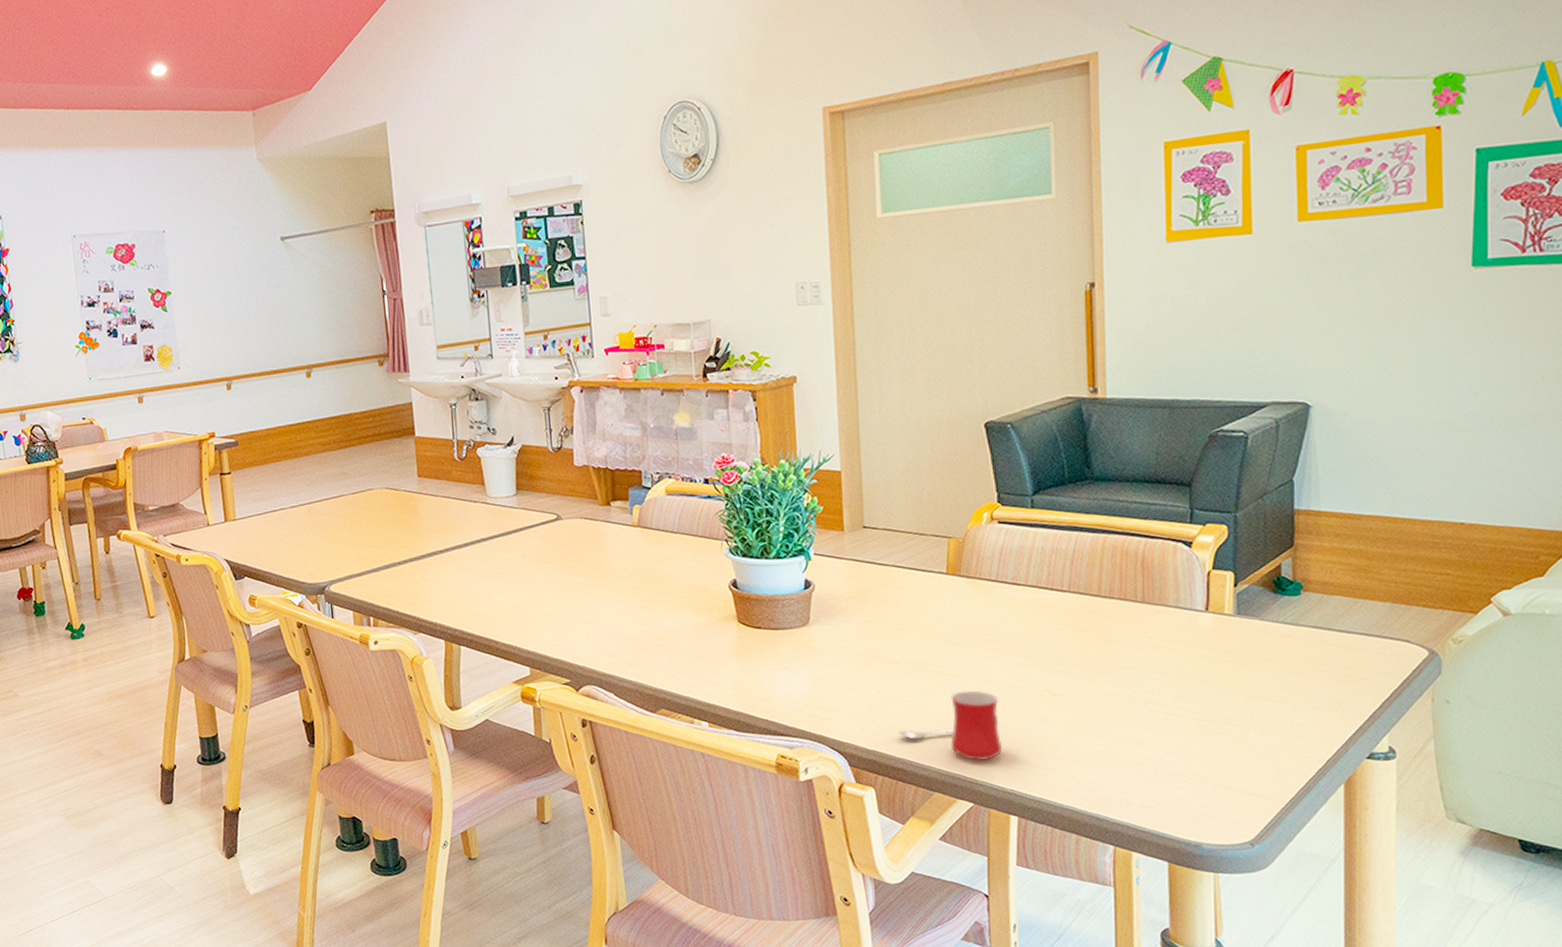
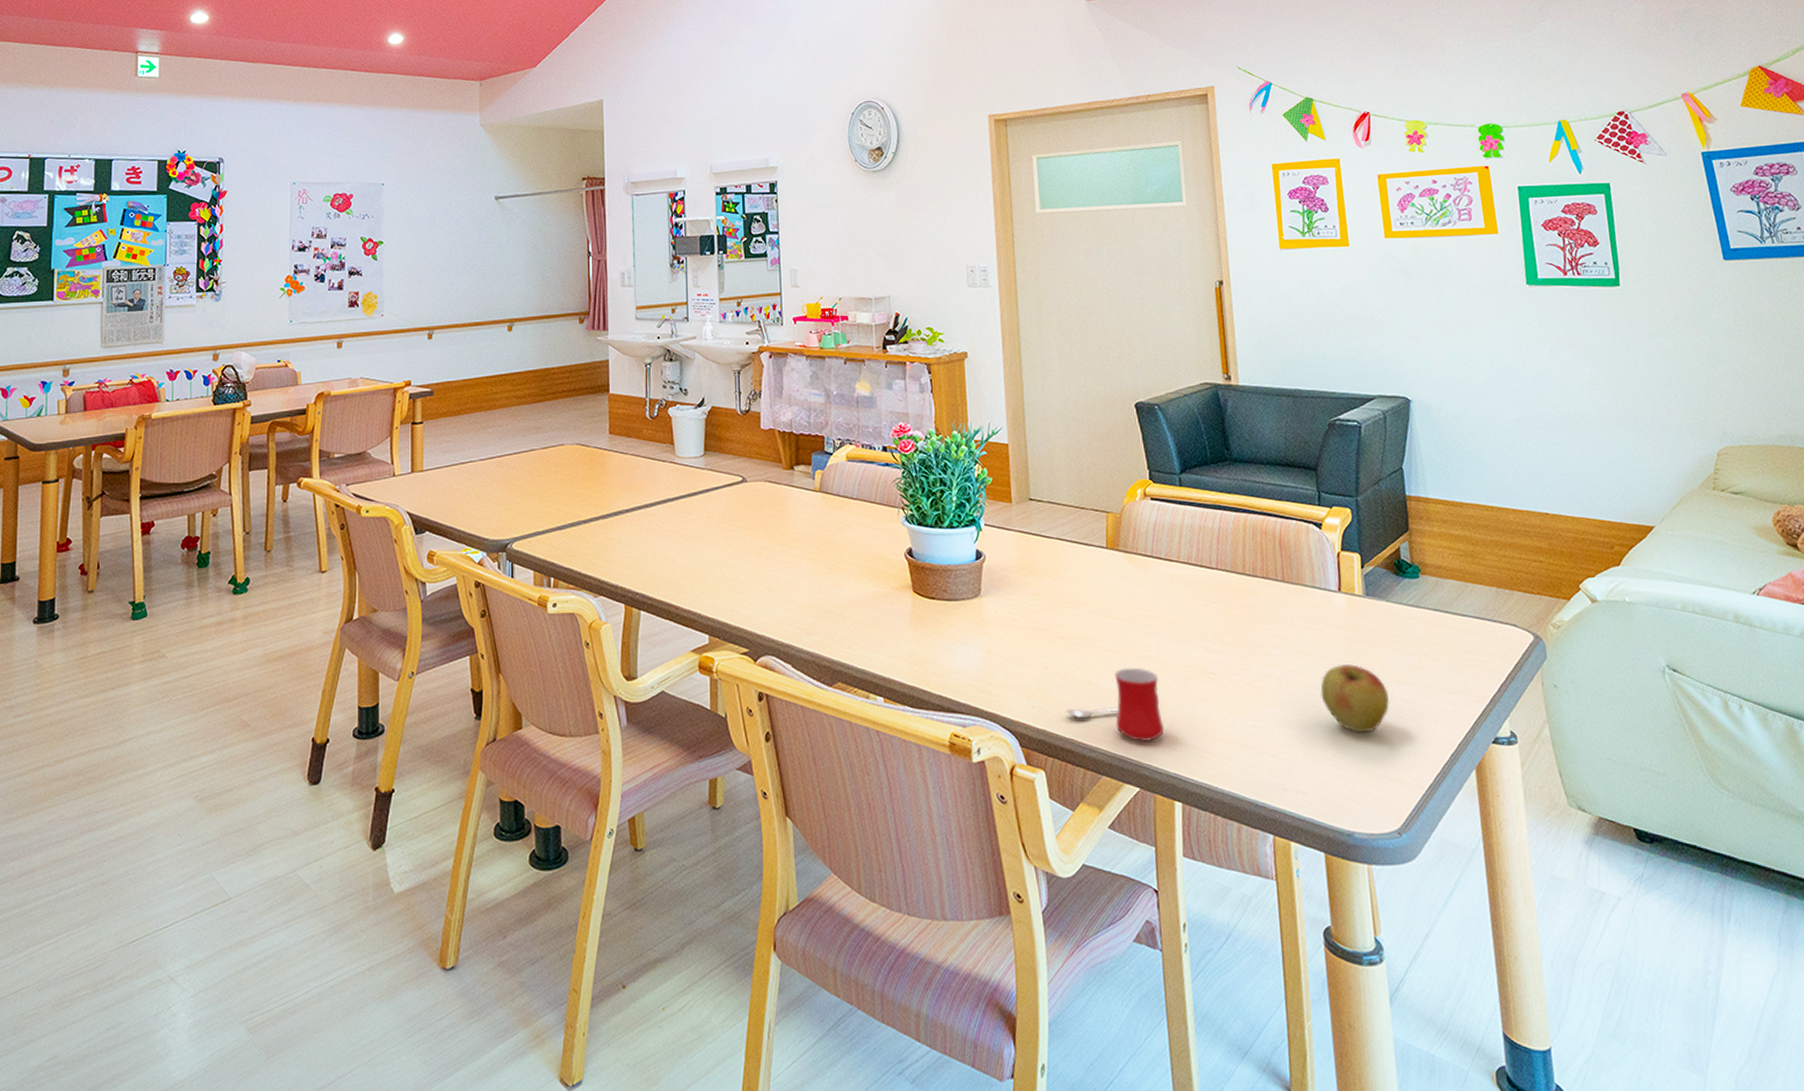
apple: none [1177,683,1254,750] -> present [1320,664,1390,733]

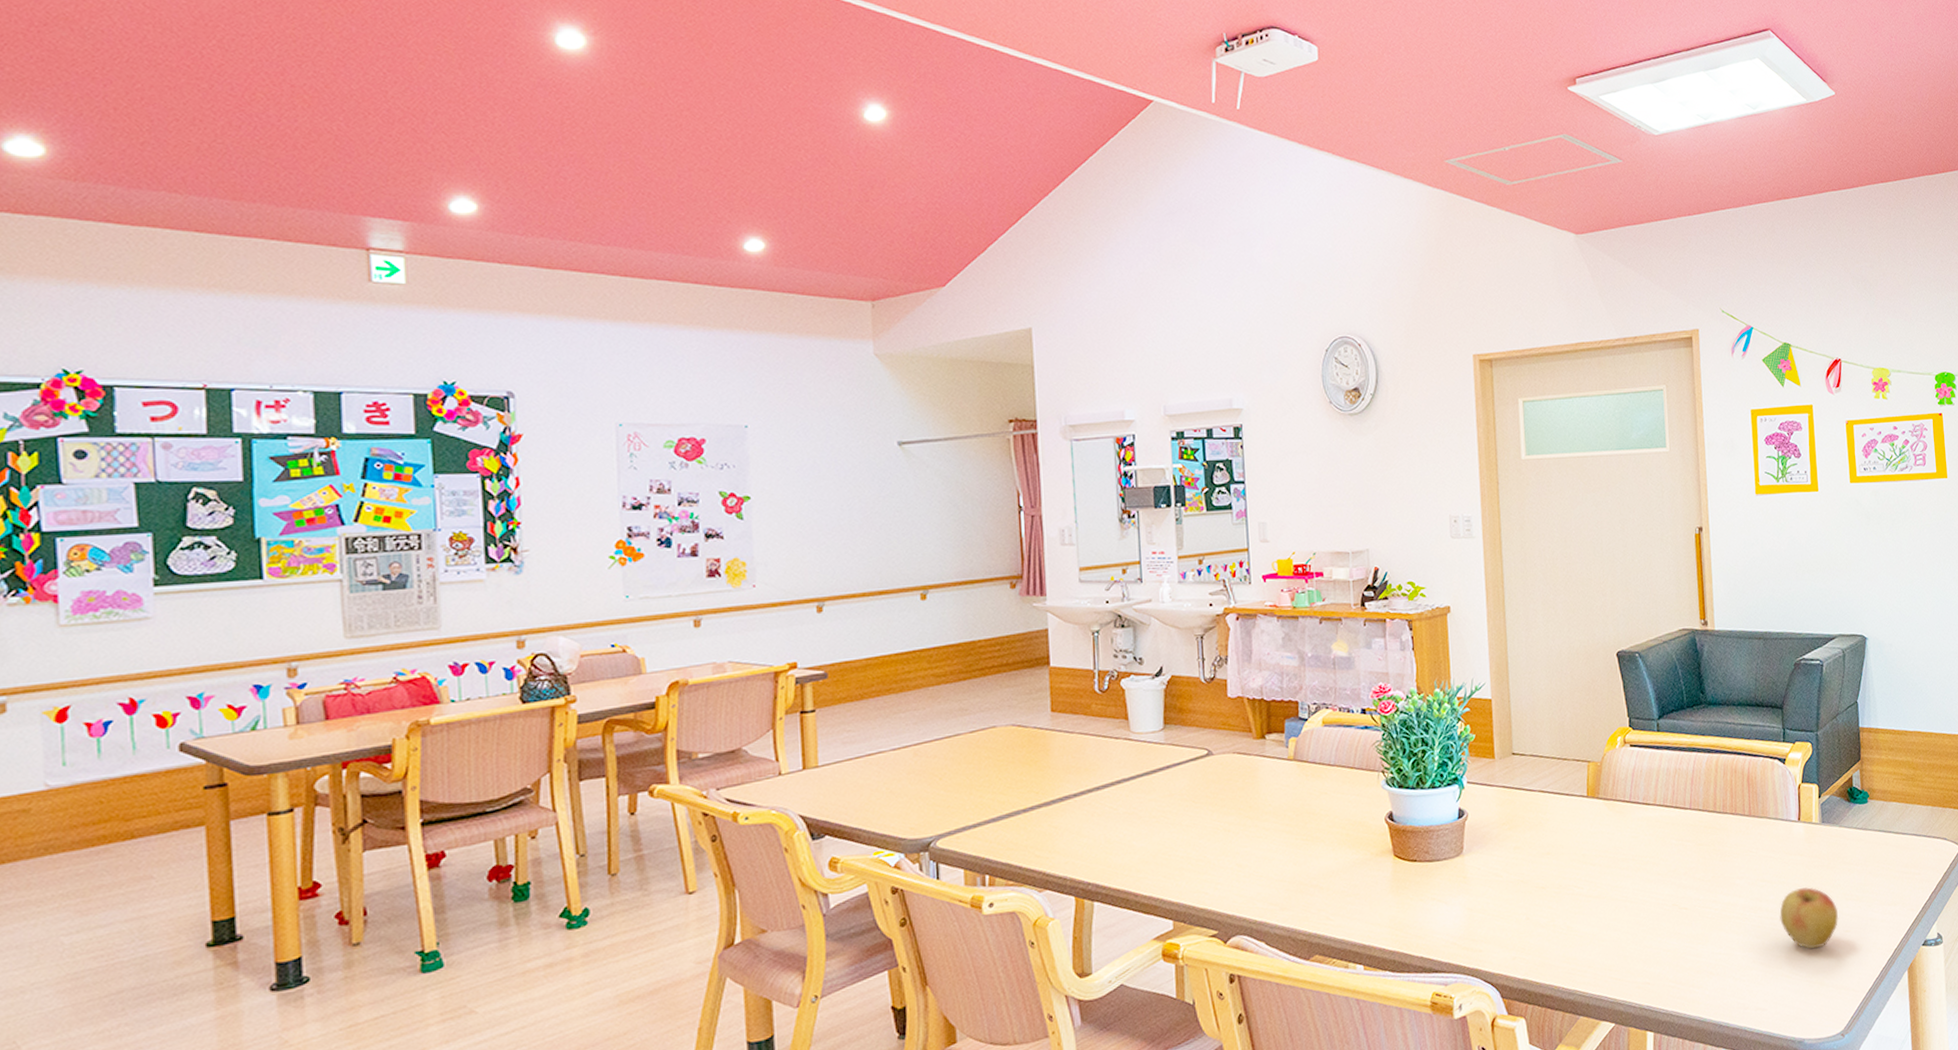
mug: present [1066,667,1165,743] -> none [1546,909,1639,980]

